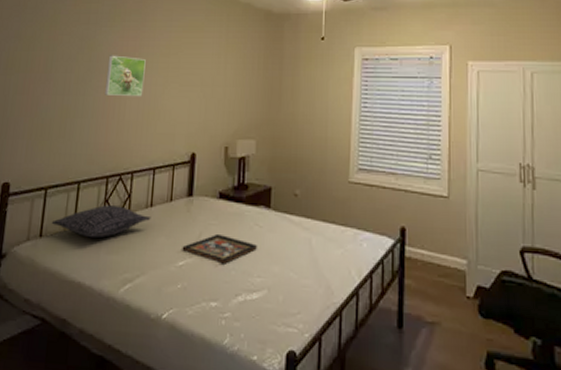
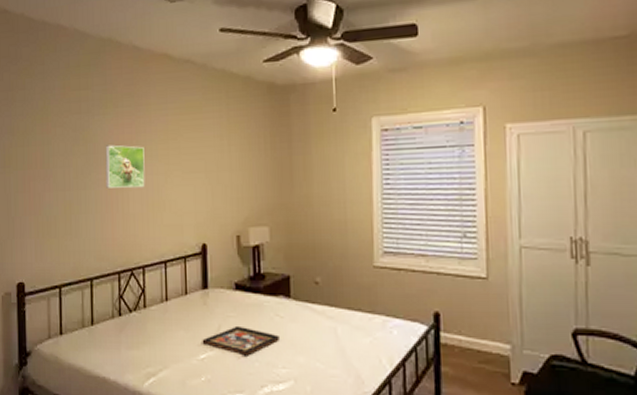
pillow: present [51,205,151,239] -> none [69,301,168,334]

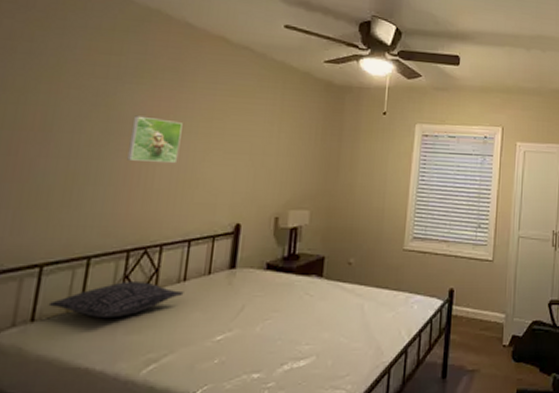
pillow: none [69,301,168,334] -> present [48,282,184,319]
decorative tray: present [202,325,279,356] -> none [220,305,306,335]

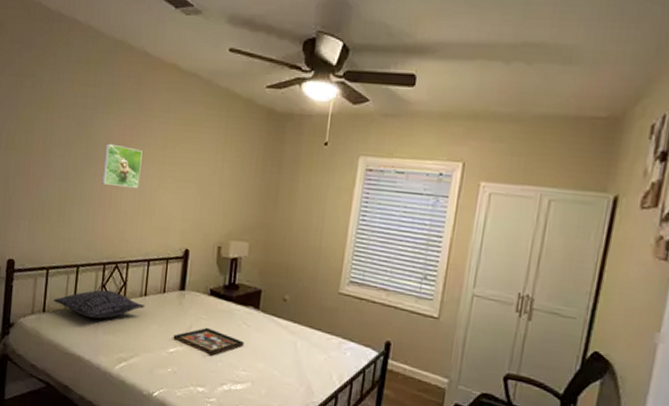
decorative tray: none [220,305,306,335] -> present [173,327,244,356]

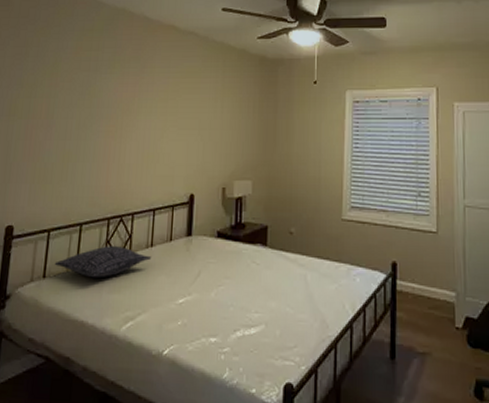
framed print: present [102,143,143,189] -> none [105,101,145,141]
decorative tray: present [173,327,244,356] -> none [182,271,254,301]

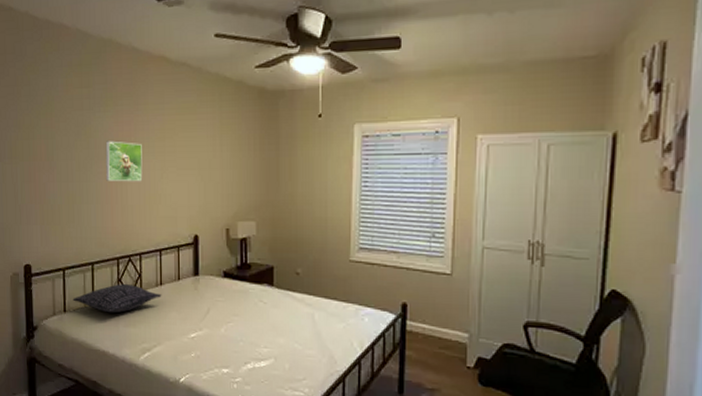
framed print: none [105,101,145,141] -> present [105,141,143,182]

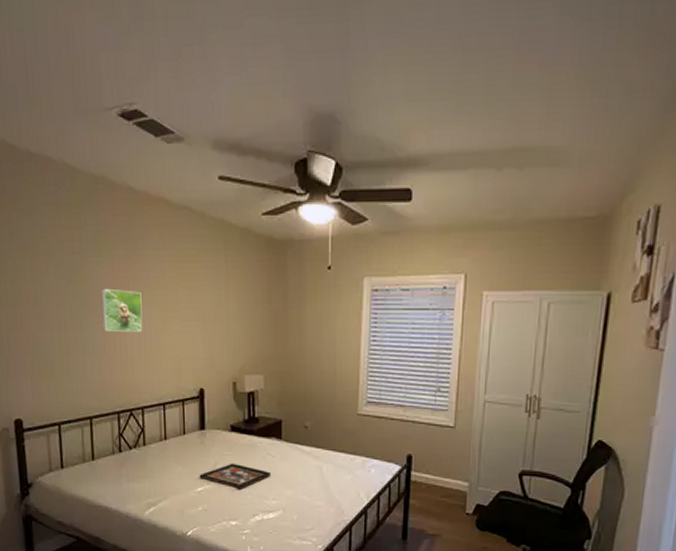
pillow: present [72,284,162,314] -> none [70,439,167,469]
decorative tray: none [192,309,262,336] -> present [199,462,271,489]

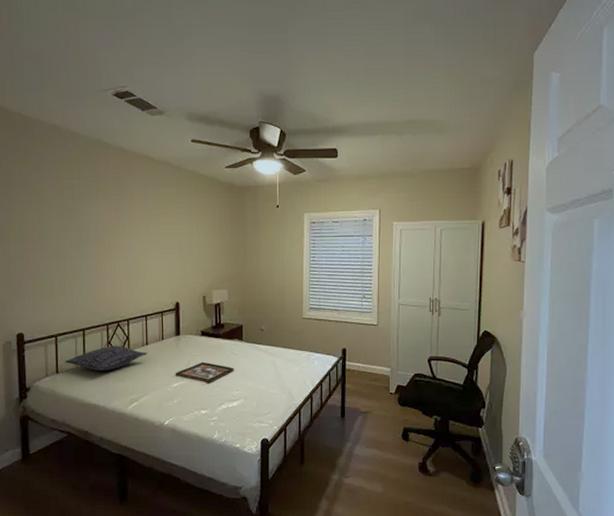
pillow: none [70,439,167,469] -> present [65,346,148,371]
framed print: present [101,288,143,333] -> none [95,225,130,260]

